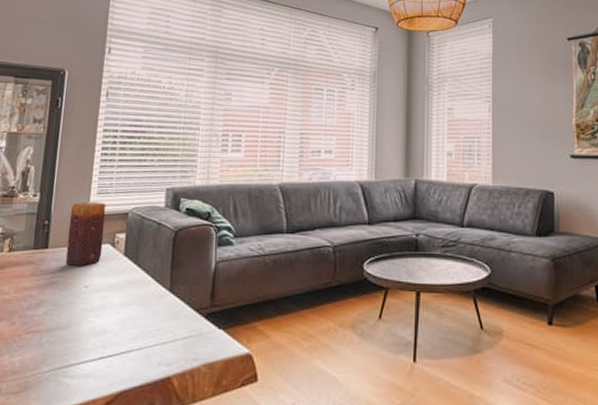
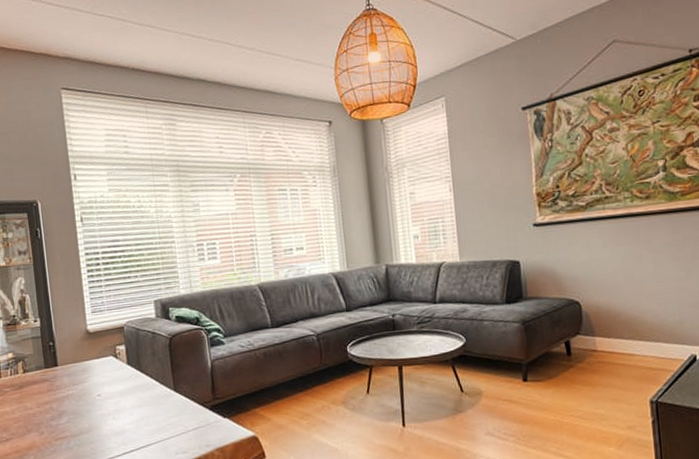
candle: present [65,202,106,267] -> none [70,320,107,379]

